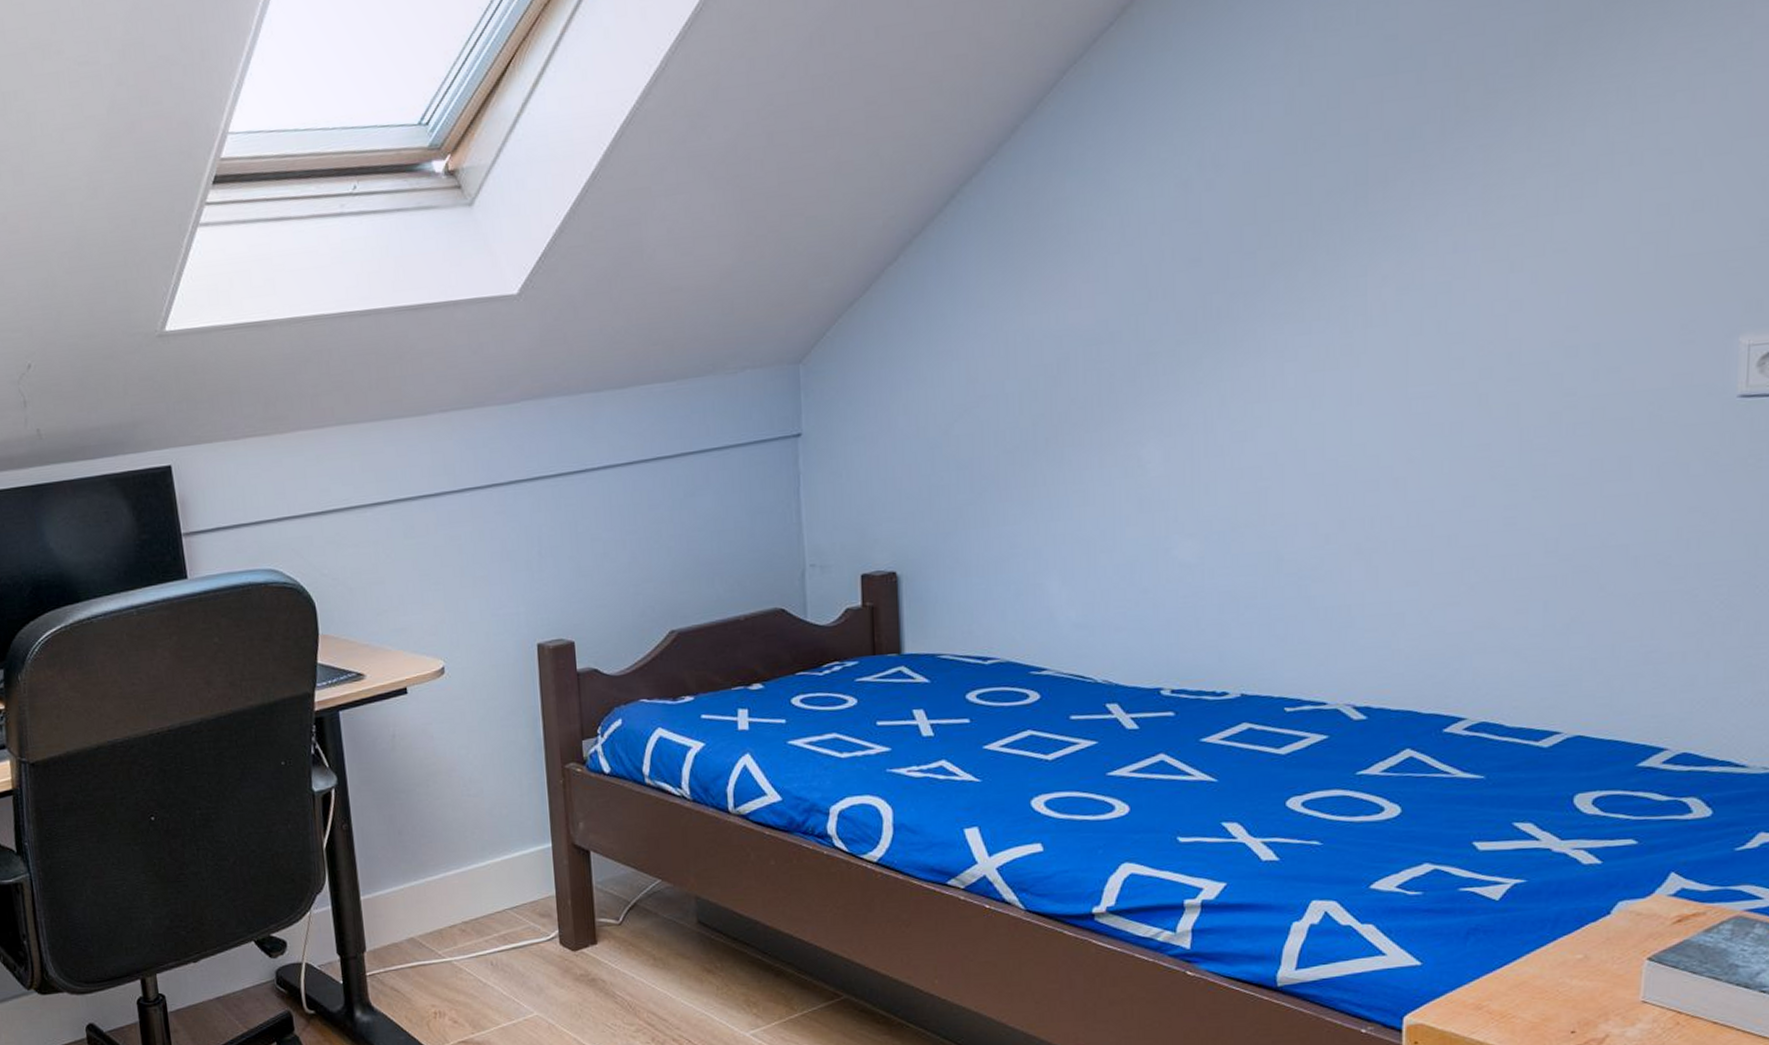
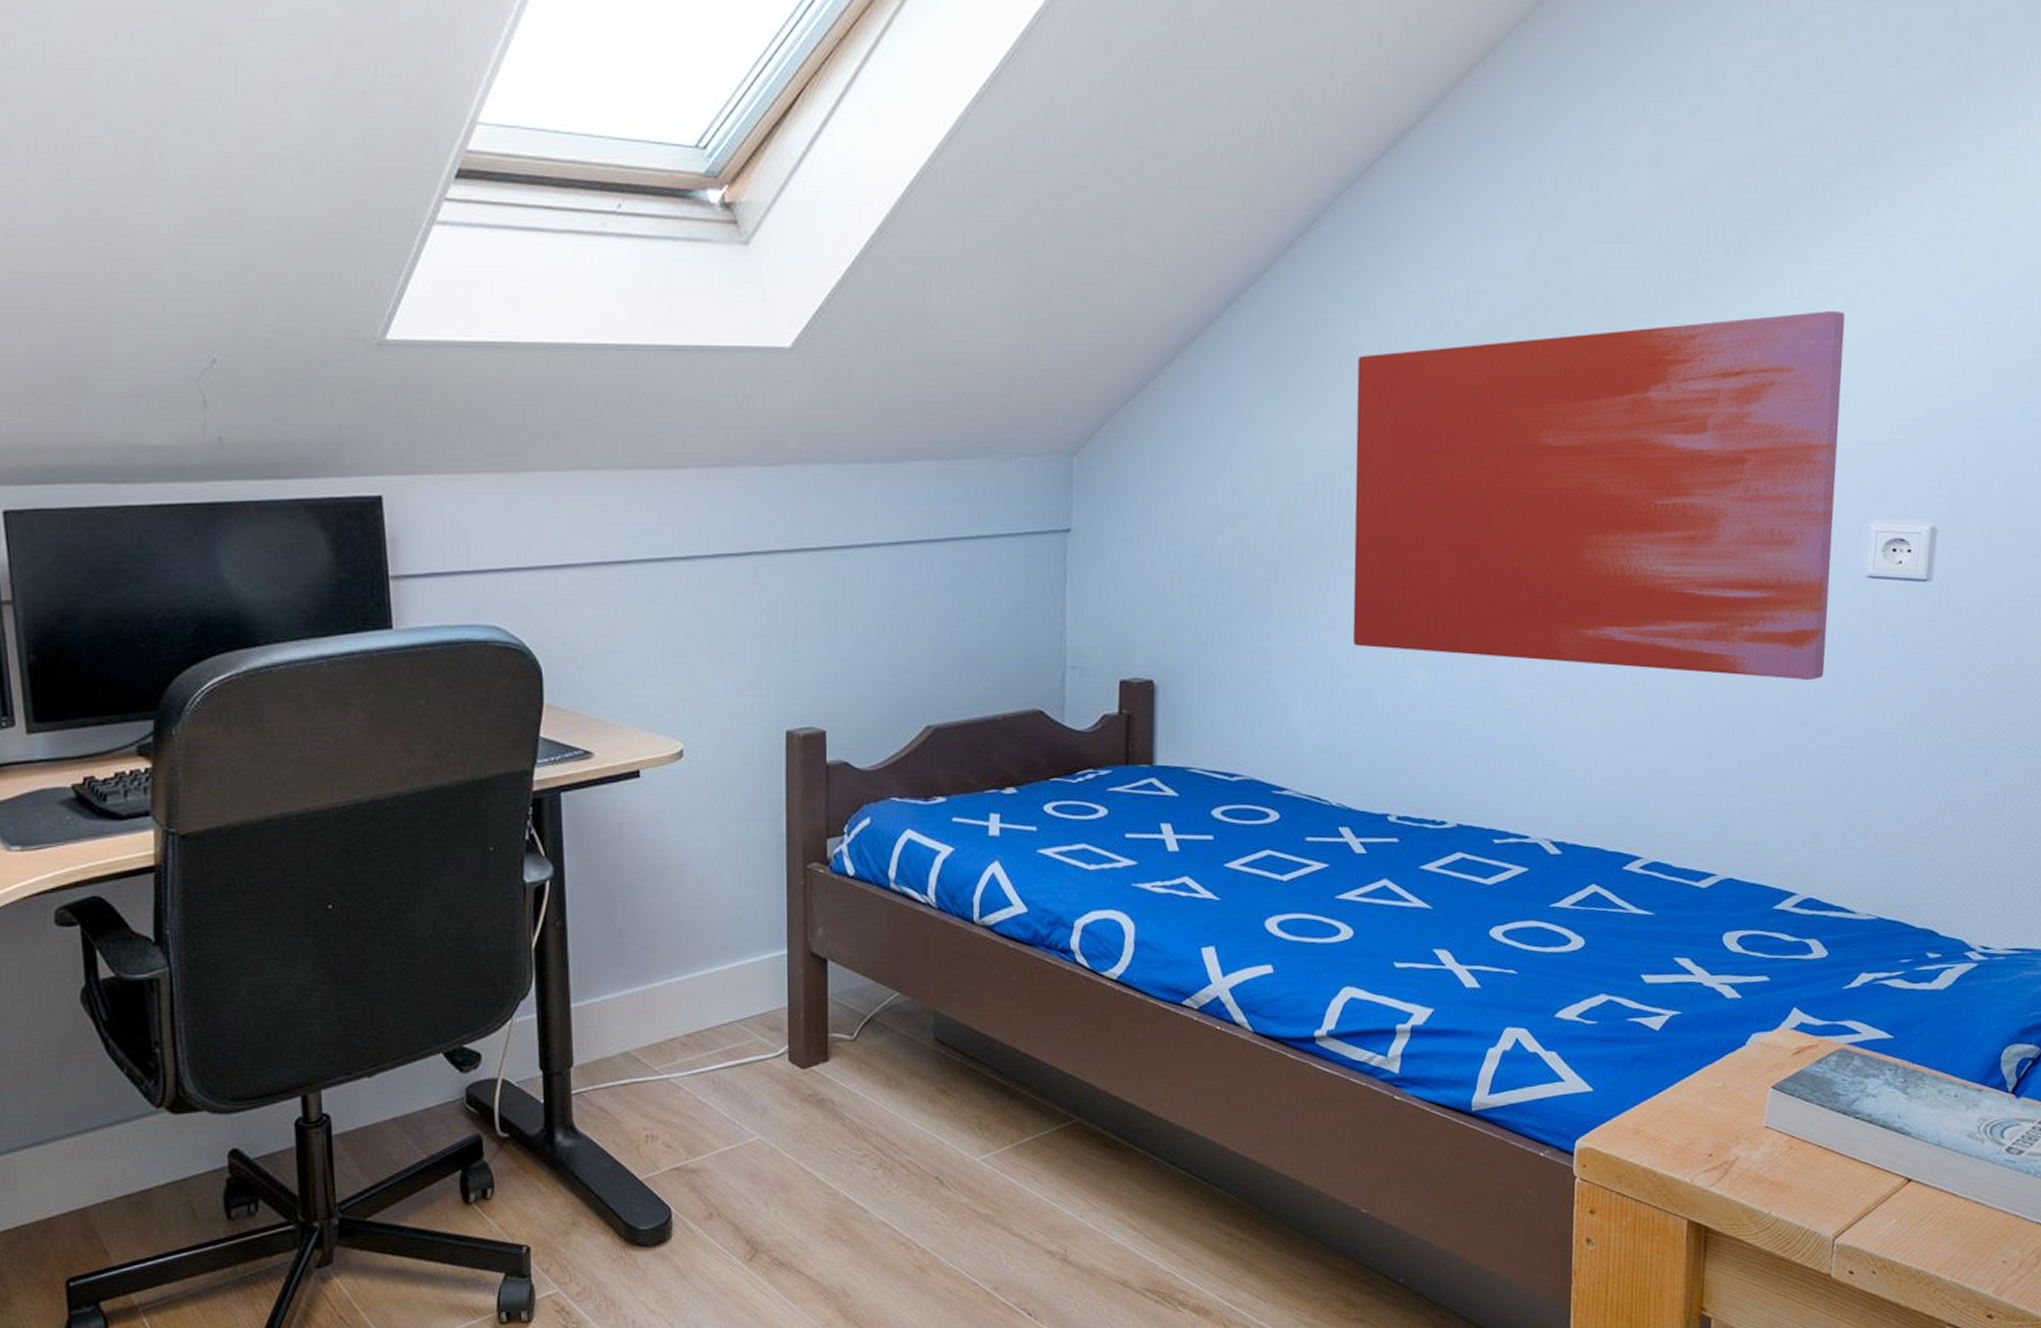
wall art: none [1097,108,1692,522] -> present [1353,311,1846,681]

